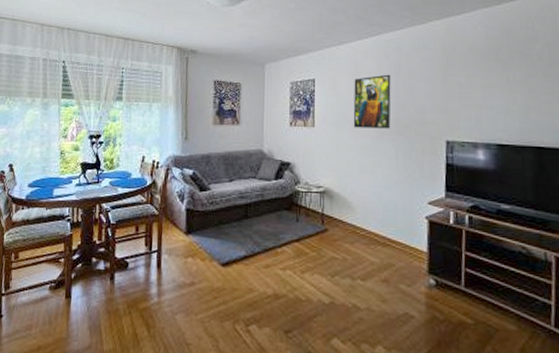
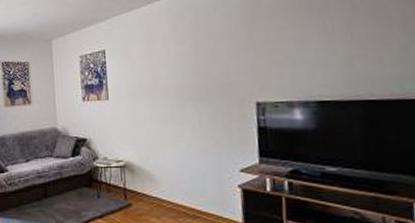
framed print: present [353,74,391,129] -> none [147,36,192,97]

